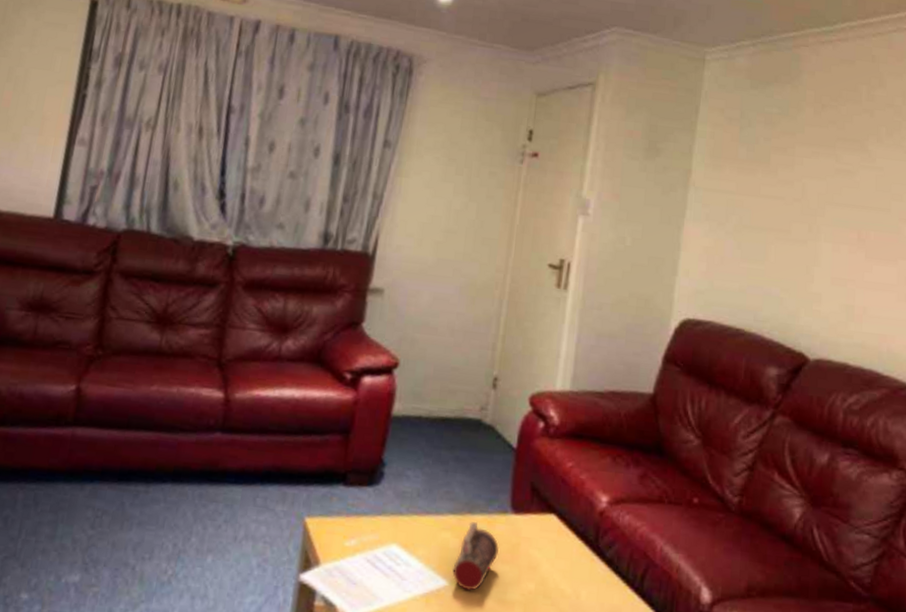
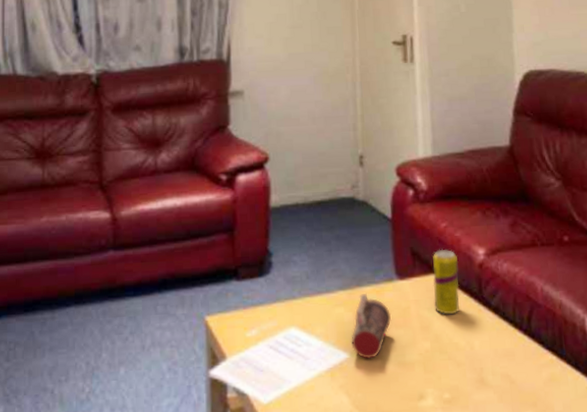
beverage can: none [546,489,579,560] -> present [433,249,460,315]

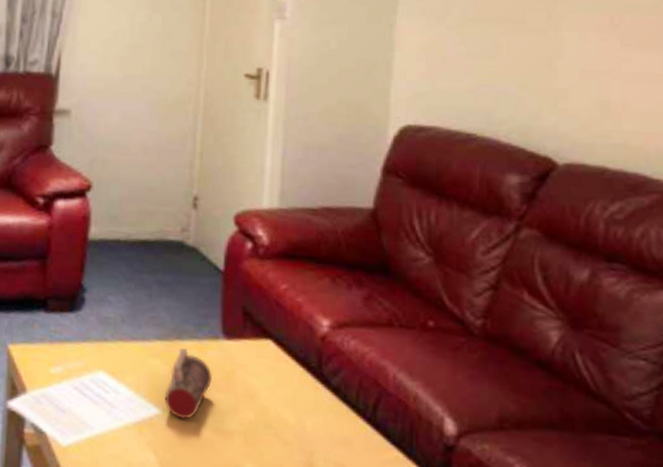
beverage can: present [433,249,460,315] -> none [264,313,297,387]

